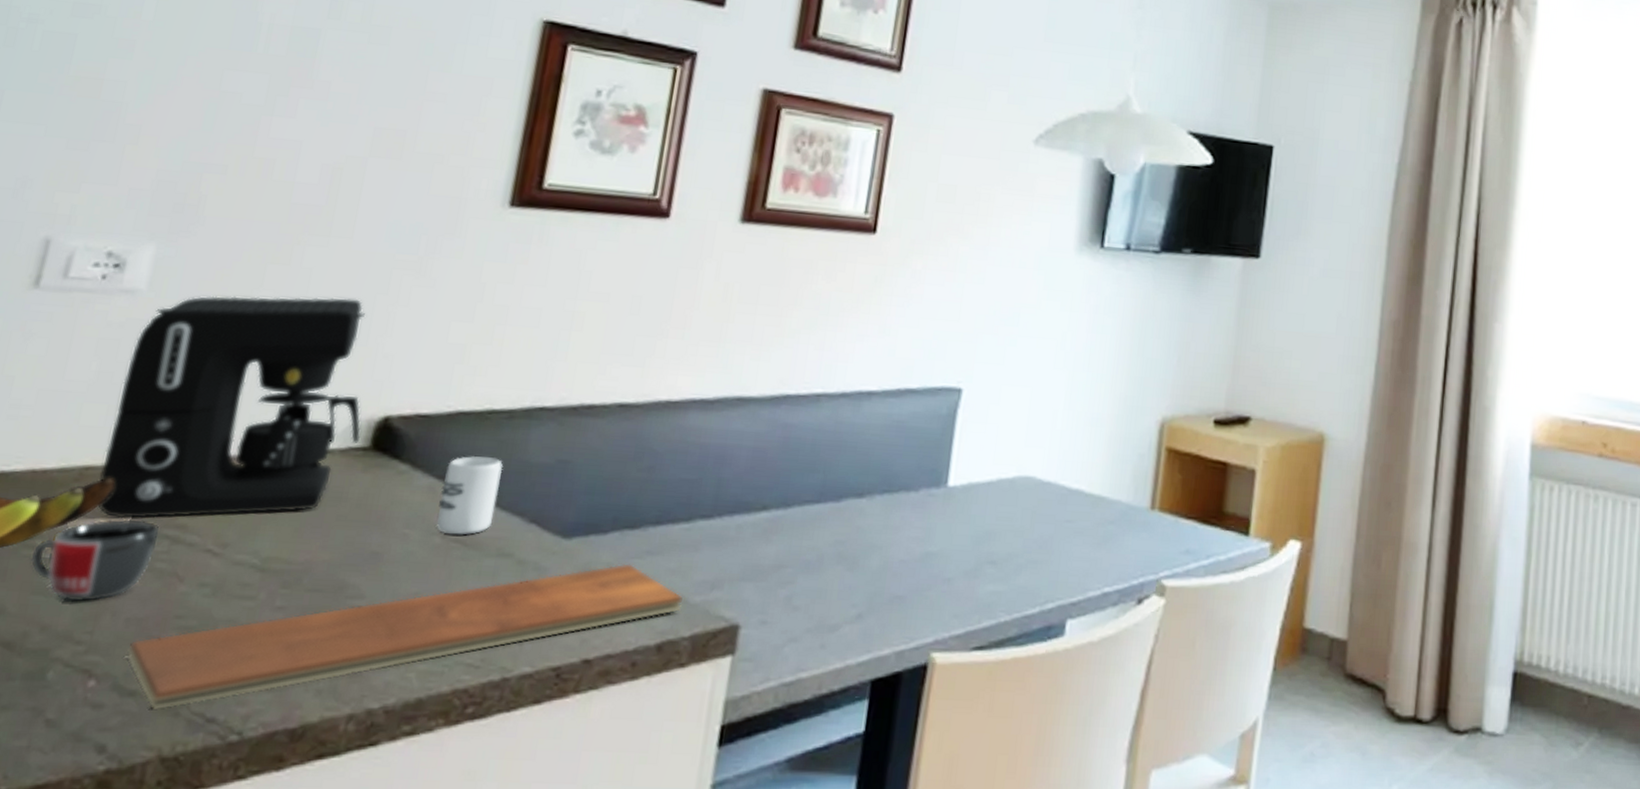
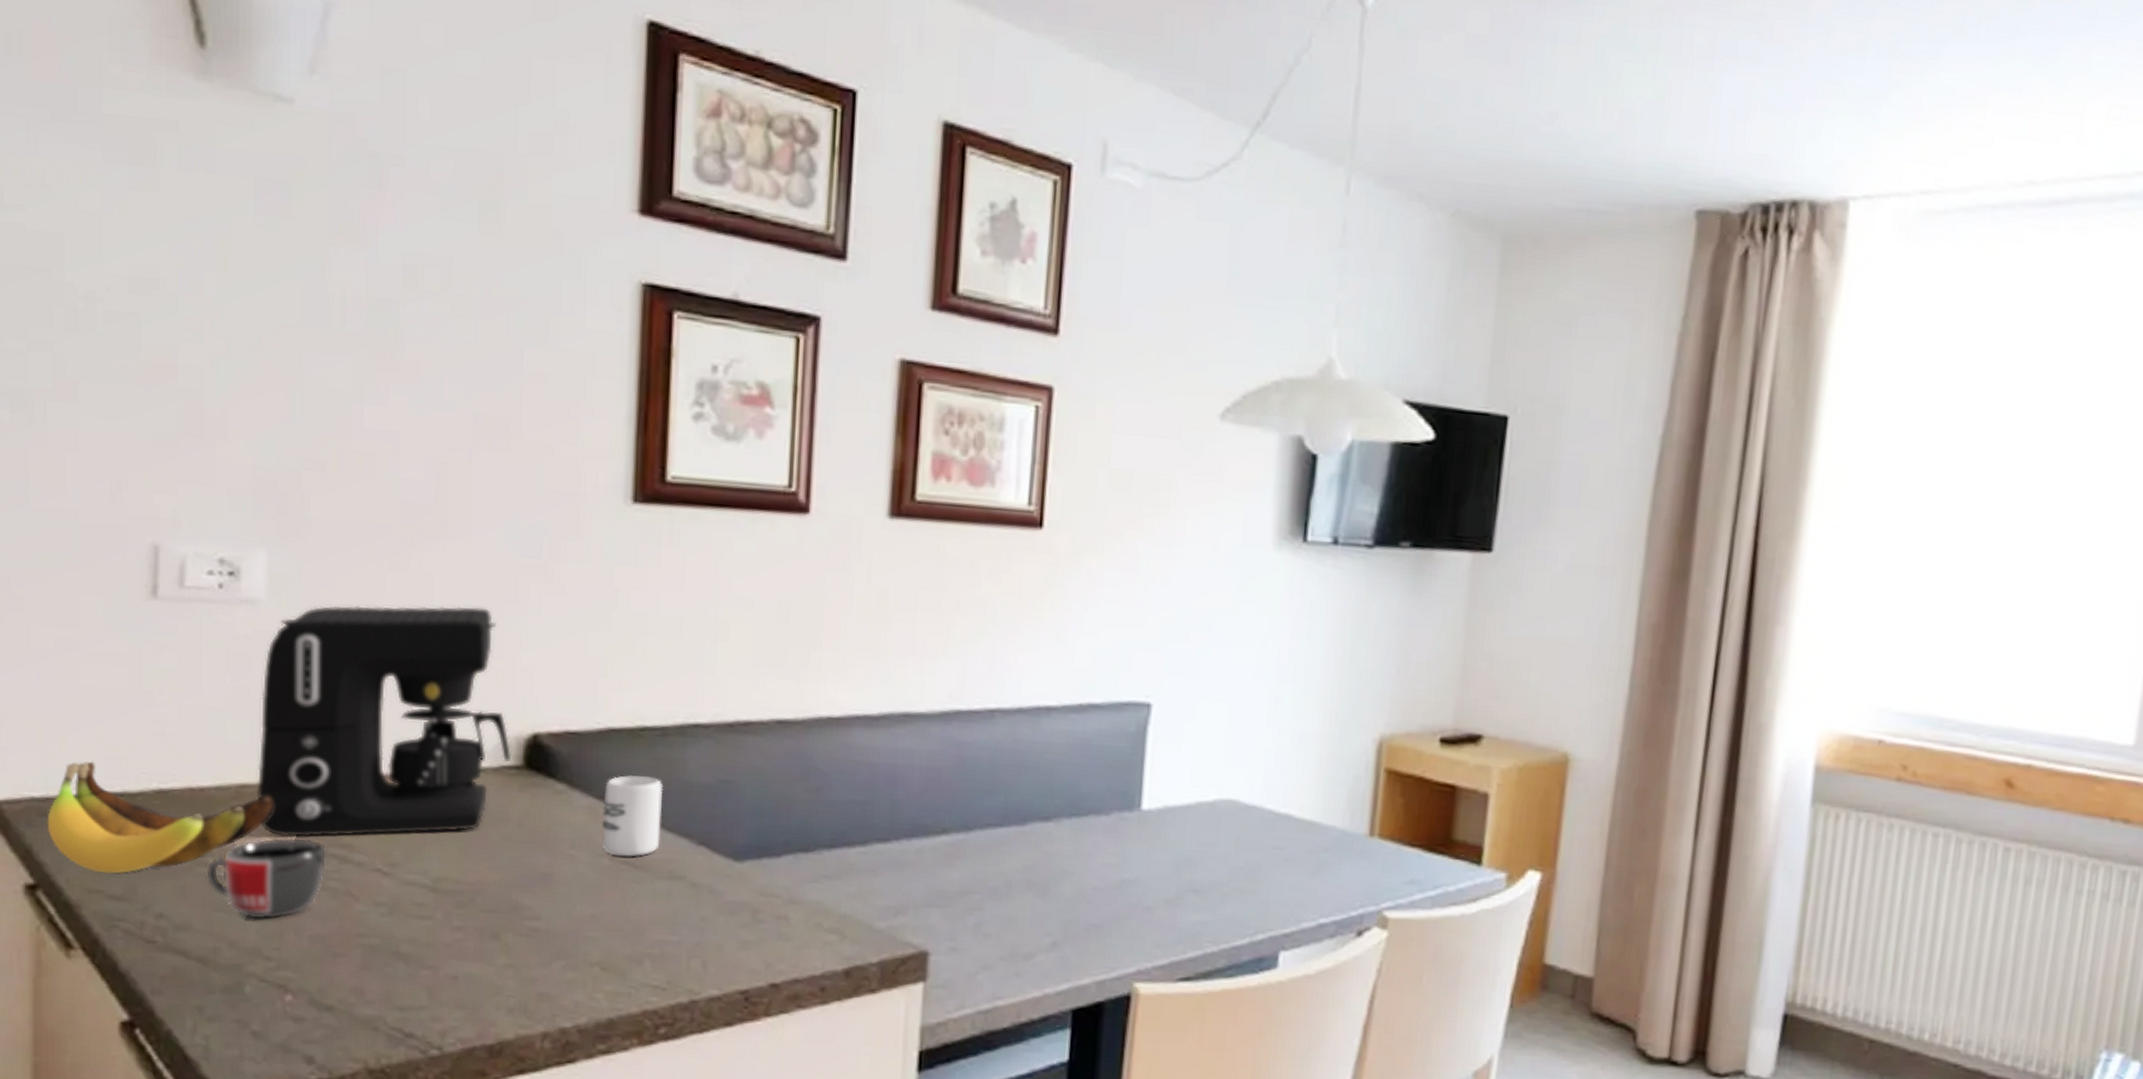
chopping board: present [126,563,683,711] -> none [316,887,867,1025]

